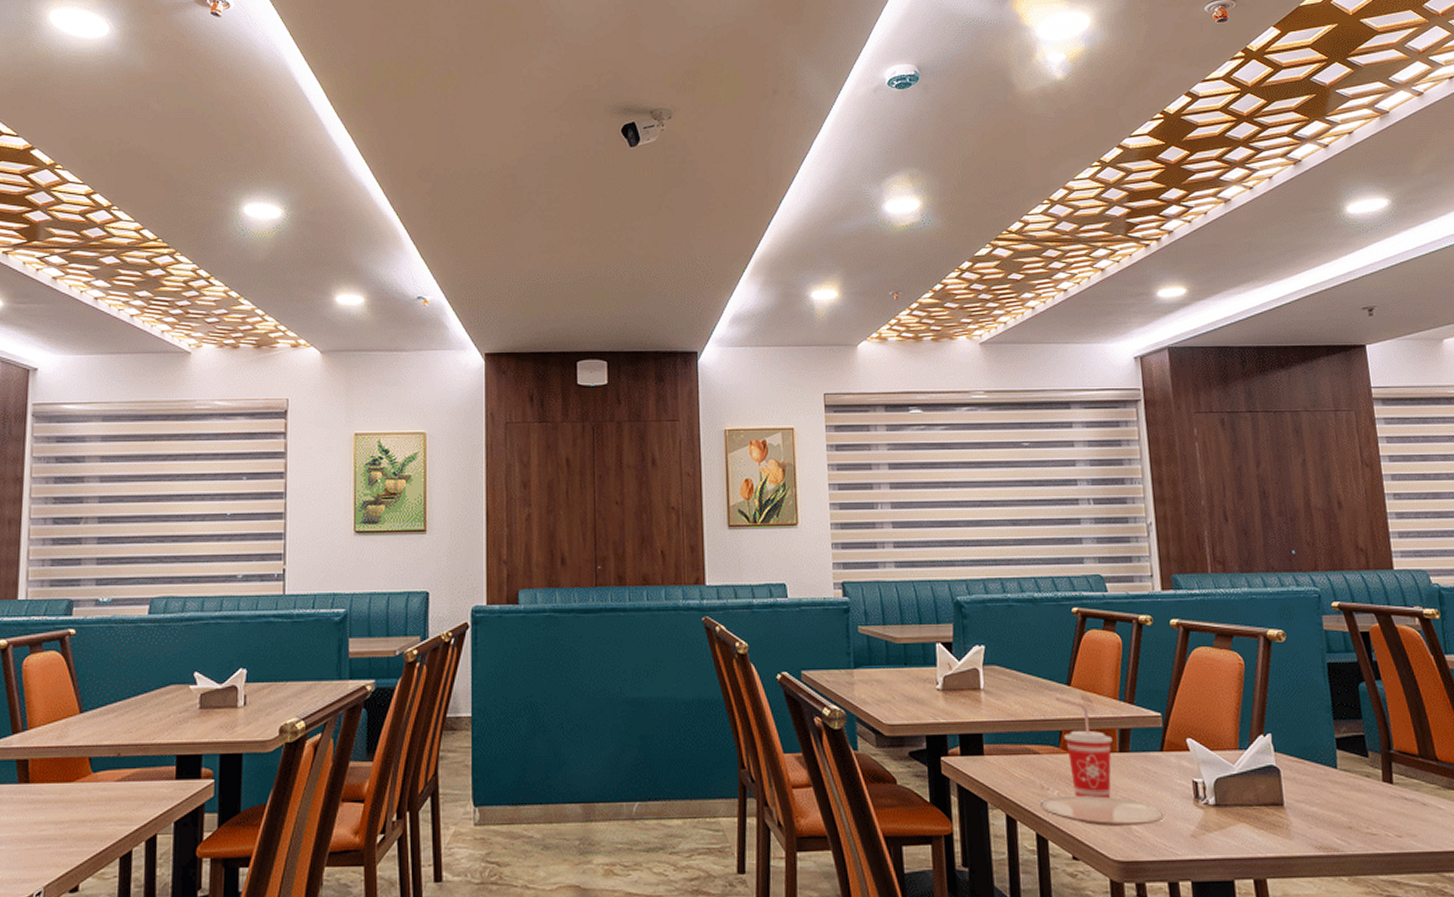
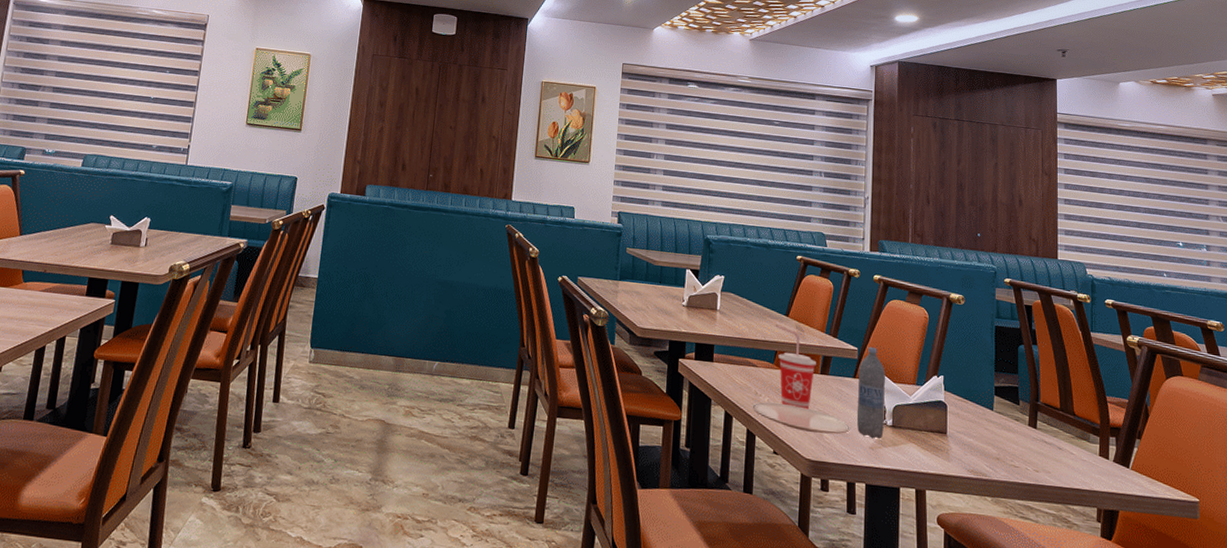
water bottle: none [1165,709,1206,824] -> present [856,346,886,439]

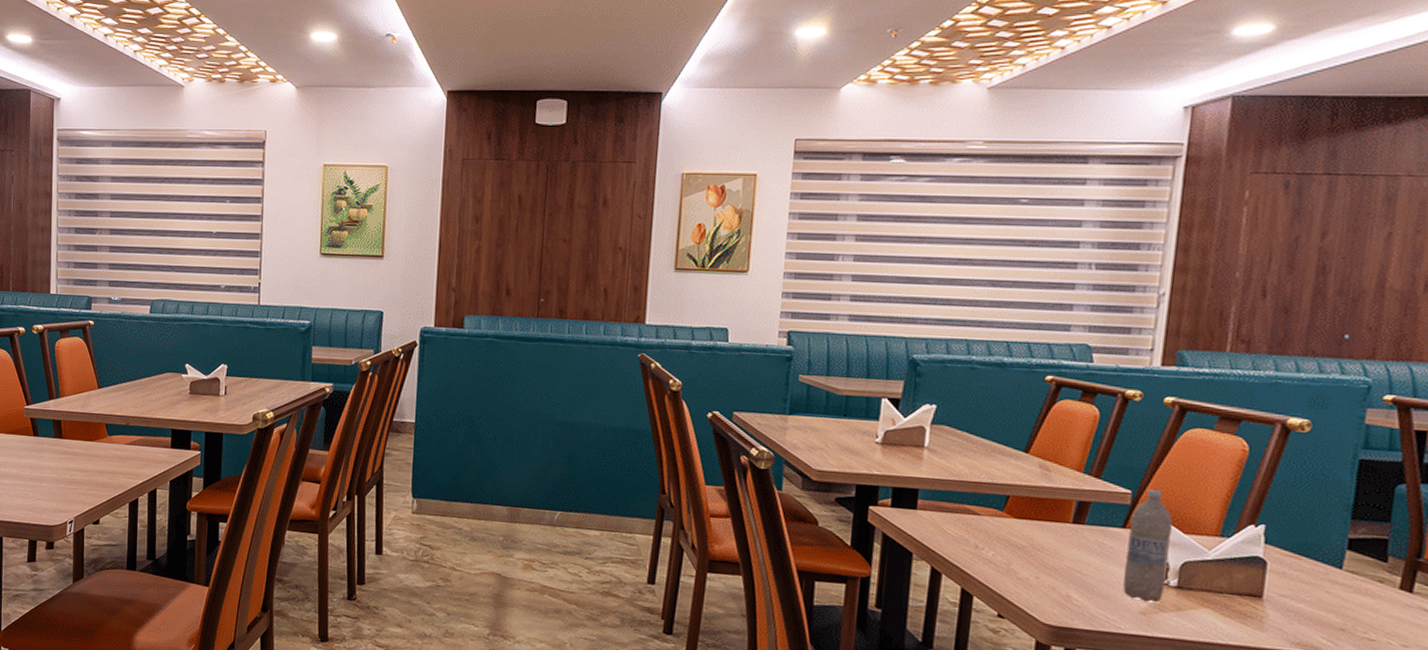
plate: present [752,401,851,434] -> none [970,556,1114,596]
beverage cup: present [775,324,816,410] -> none [1008,463,1067,566]

